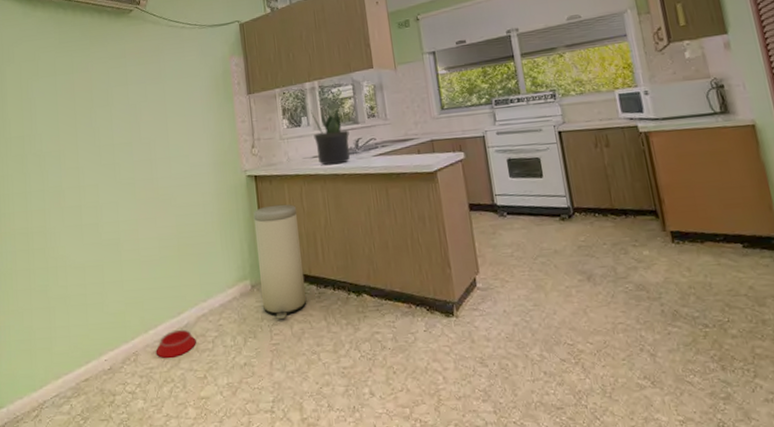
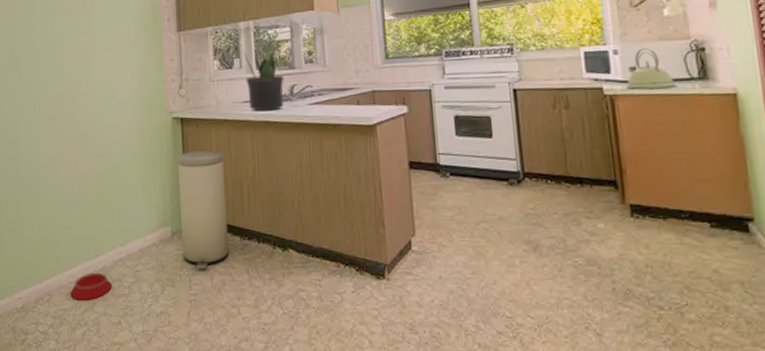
kettle: none [657,87,701,126] -> present [626,48,676,90]

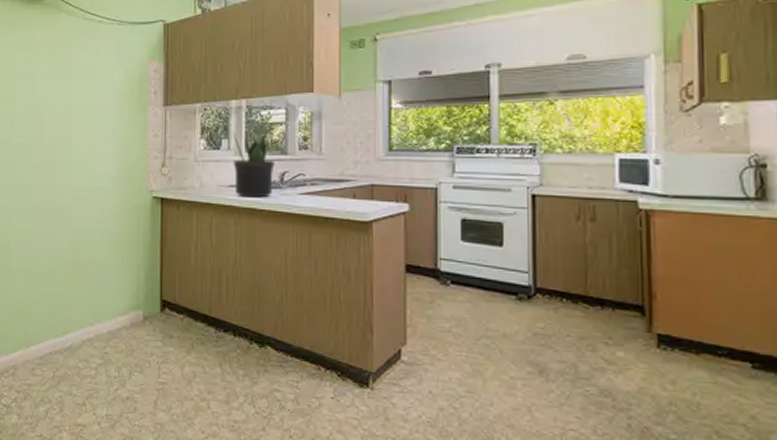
pet bowl: present [70,272,112,300] -> none [35,350,78,378]
pedal bin: present [177,150,229,269] -> none [153,233,204,358]
kettle: present [626,48,676,90] -> none [666,159,726,208]

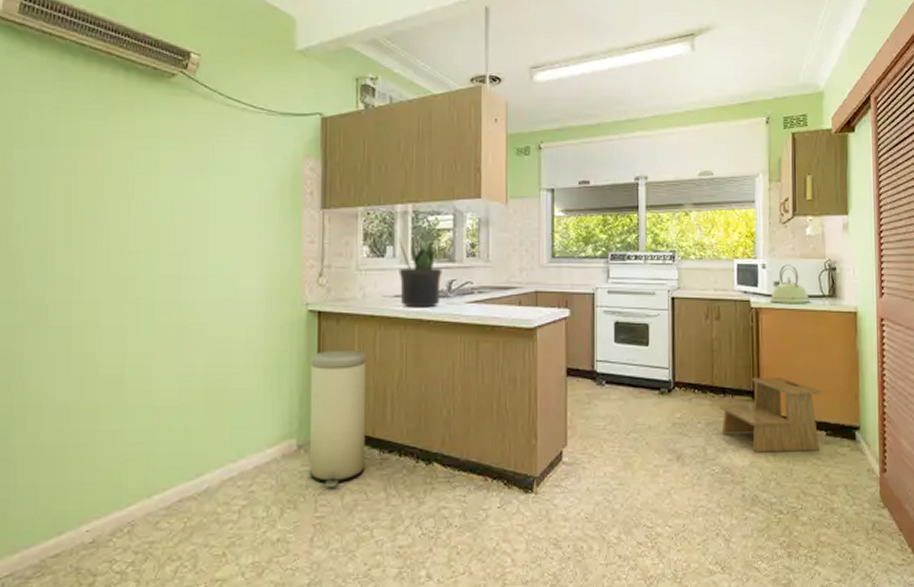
pedal bin: none [153,233,204,358] -> present [309,349,367,487]
step stool: none [595,289,744,386] -> present [719,376,821,453]
kettle: none [666,159,726,208] -> present [770,264,810,305]

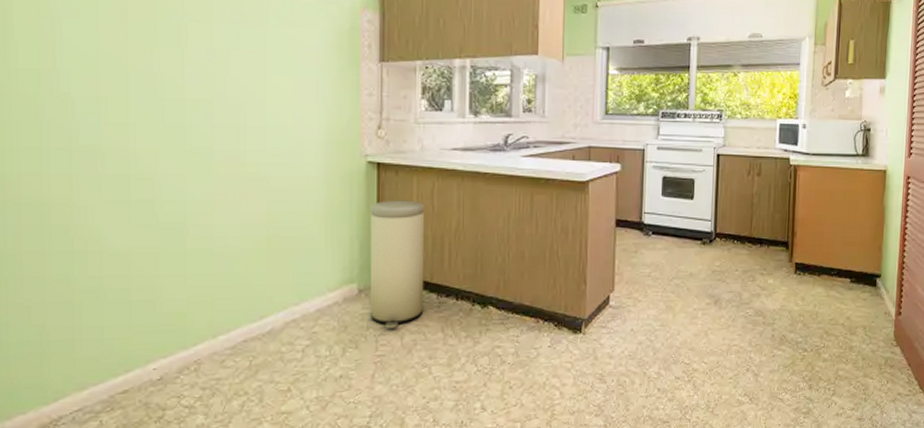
planter: present [399,239,442,308] -> none [456,93,499,161]
step stool: present [719,376,821,453] -> none [756,229,849,298]
kettle: present [770,264,810,305] -> none [808,124,845,163]

